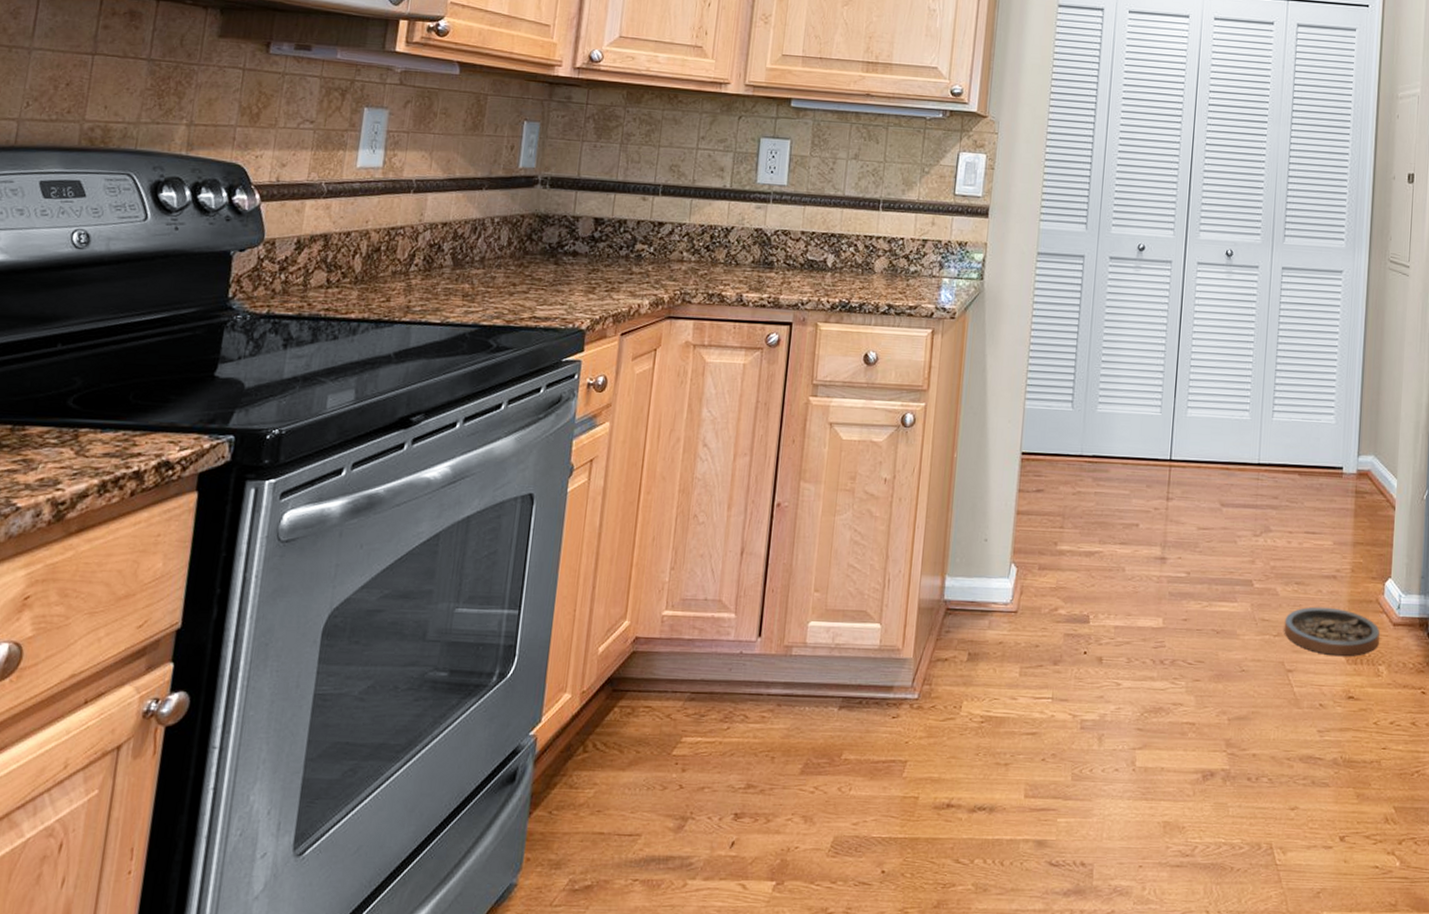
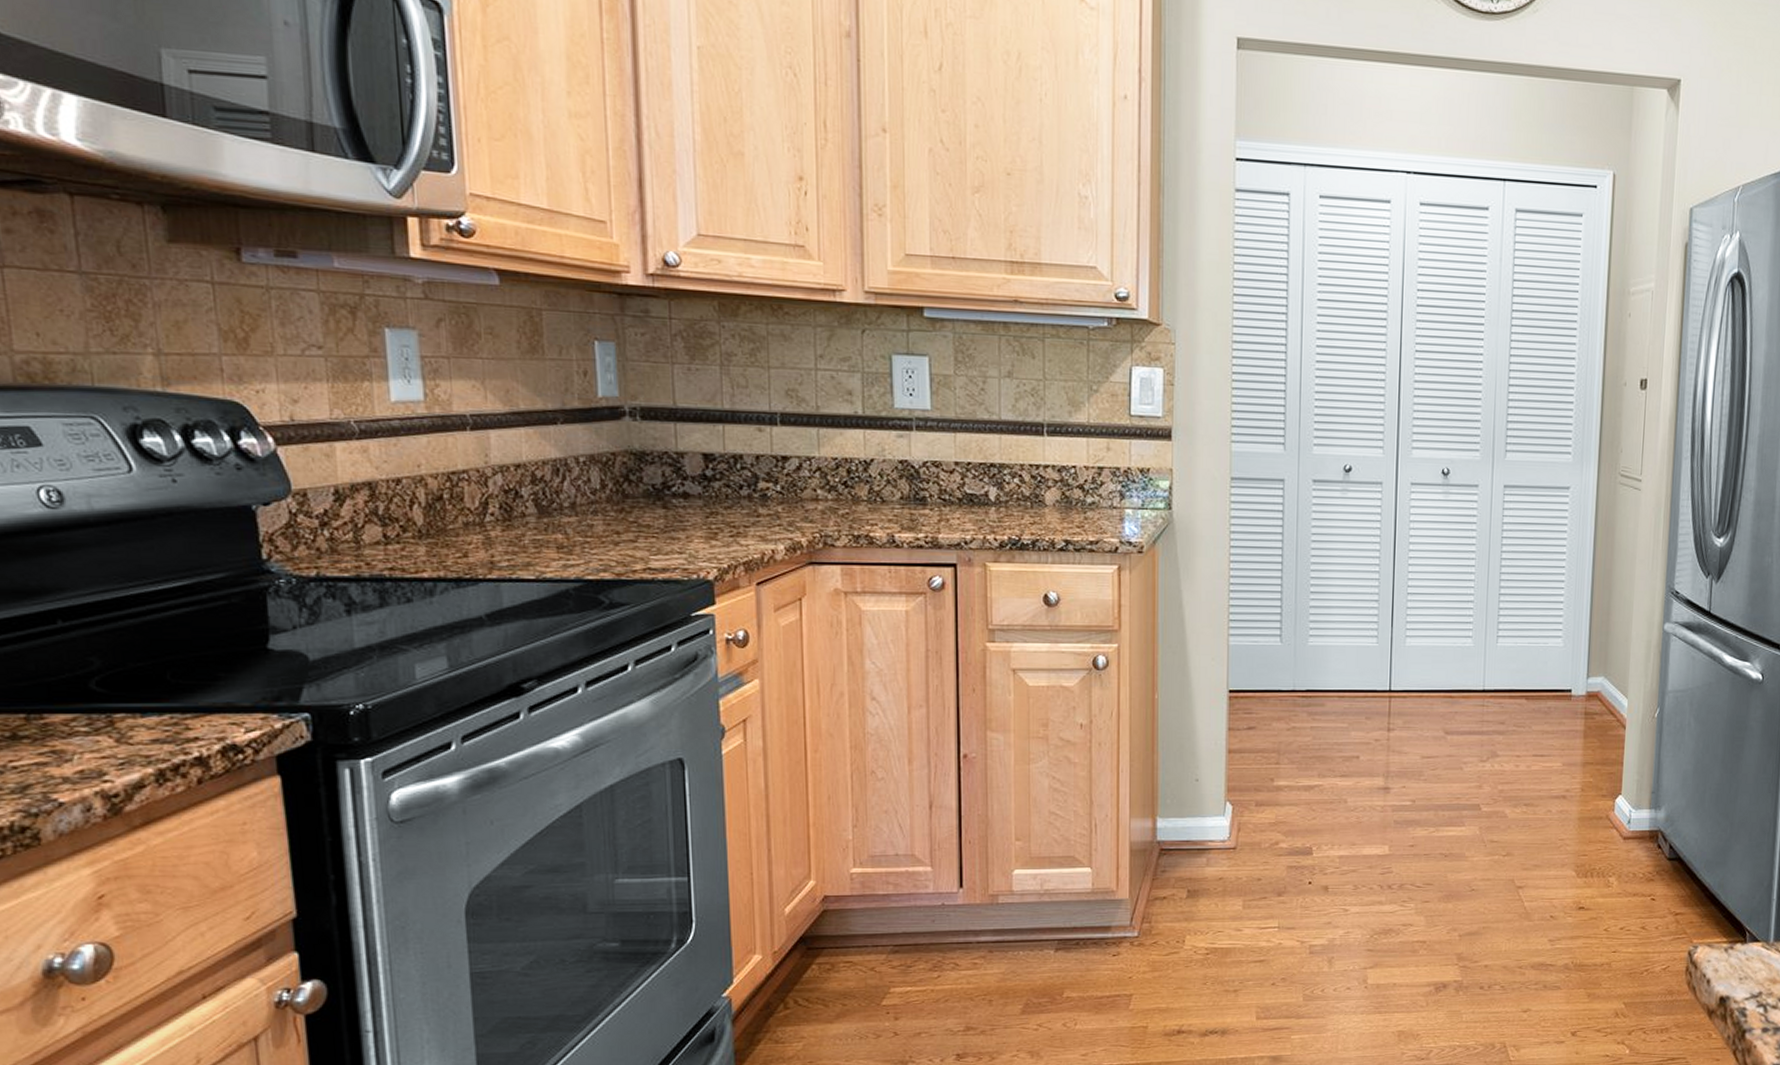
pet bowl: present [1284,606,1380,656] -> none [1513,826,1610,870]

